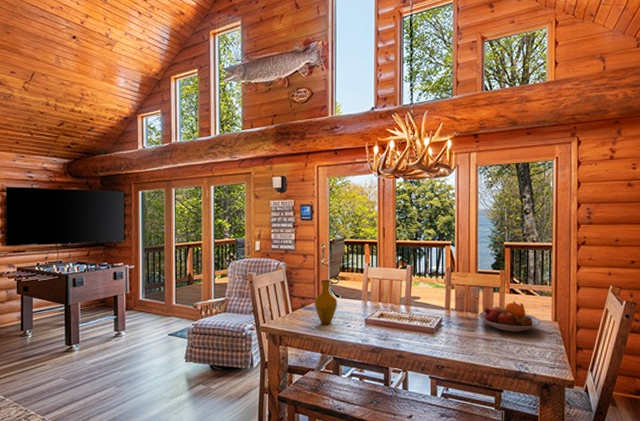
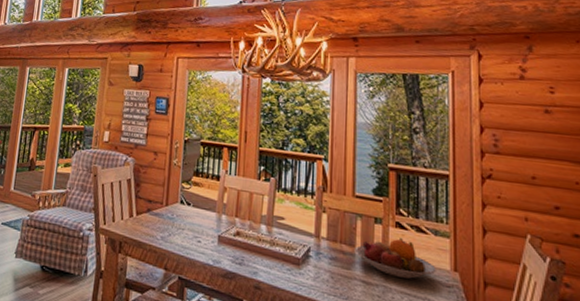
vase: present [314,280,337,325] -> none [161,183,188,237]

